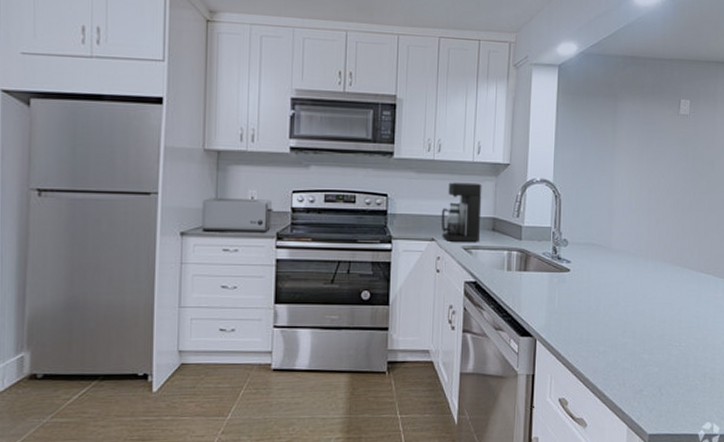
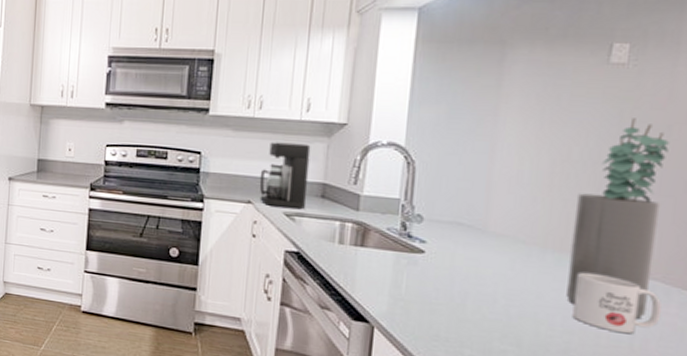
toaster: present [202,197,273,234] -> none [26,147,88,184]
vase: none [661,155,714,304] -> present [566,118,669,319]
mug: none [665,274,714,317] -> present [572,272,663,334]

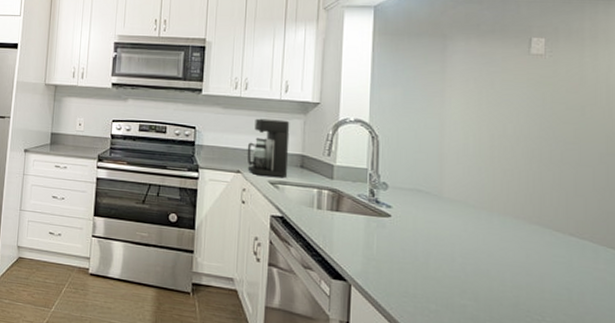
vase: present [566,118,669,319] -> none [513,100,584,275]
mug: present [572,272,663,334] -> none [519,232,593,289]

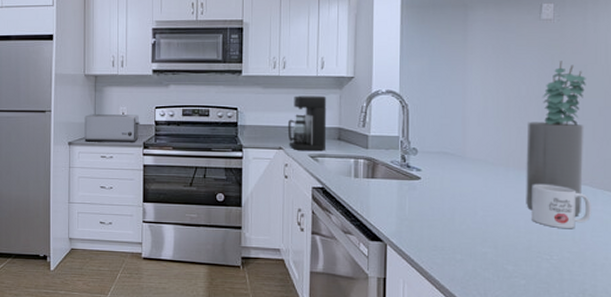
toaster: none [40,122,96,155] -> present [84,113,140,144]
vase: none [513,100,584,275] -> present [526,61,586,217]
mug: none [519,232,593,289] -> present [531,183,592,229]

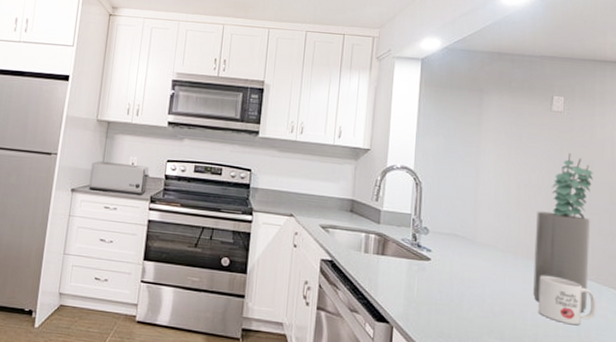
coffee maker: present [287,96,327,150] -> none [300,162,342,222]

